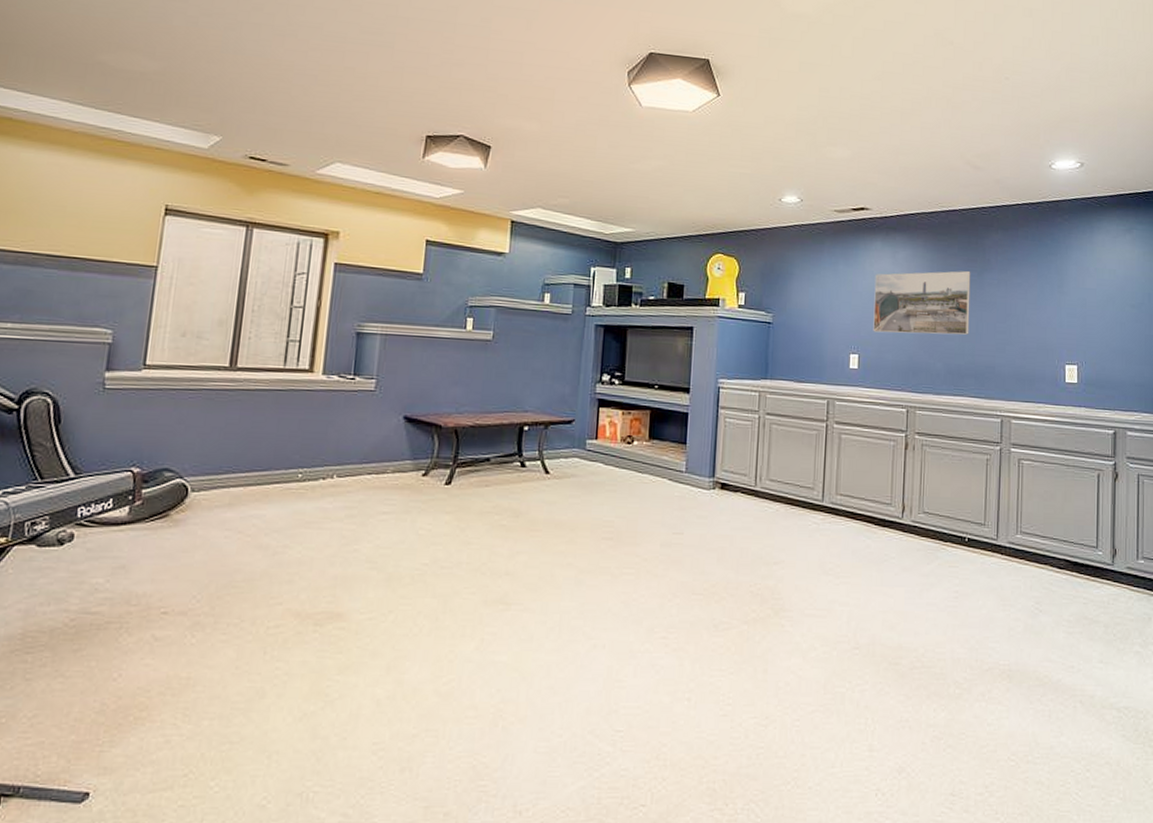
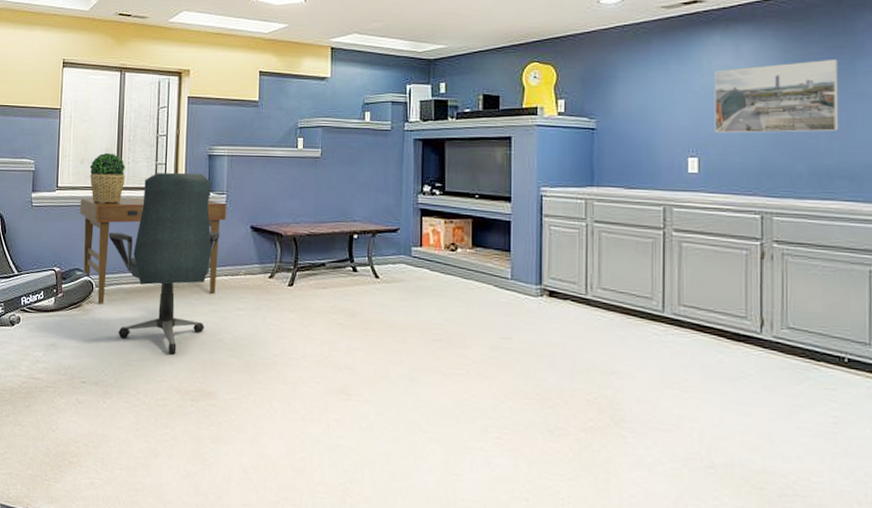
desk: none [175,379,376,513] -> present [79,197,227,304]
potted plant: none [193,324,245,388] -> present [89,152,125,204]
office chair: none [214,351,365,571] -> present [108,172,220,355]

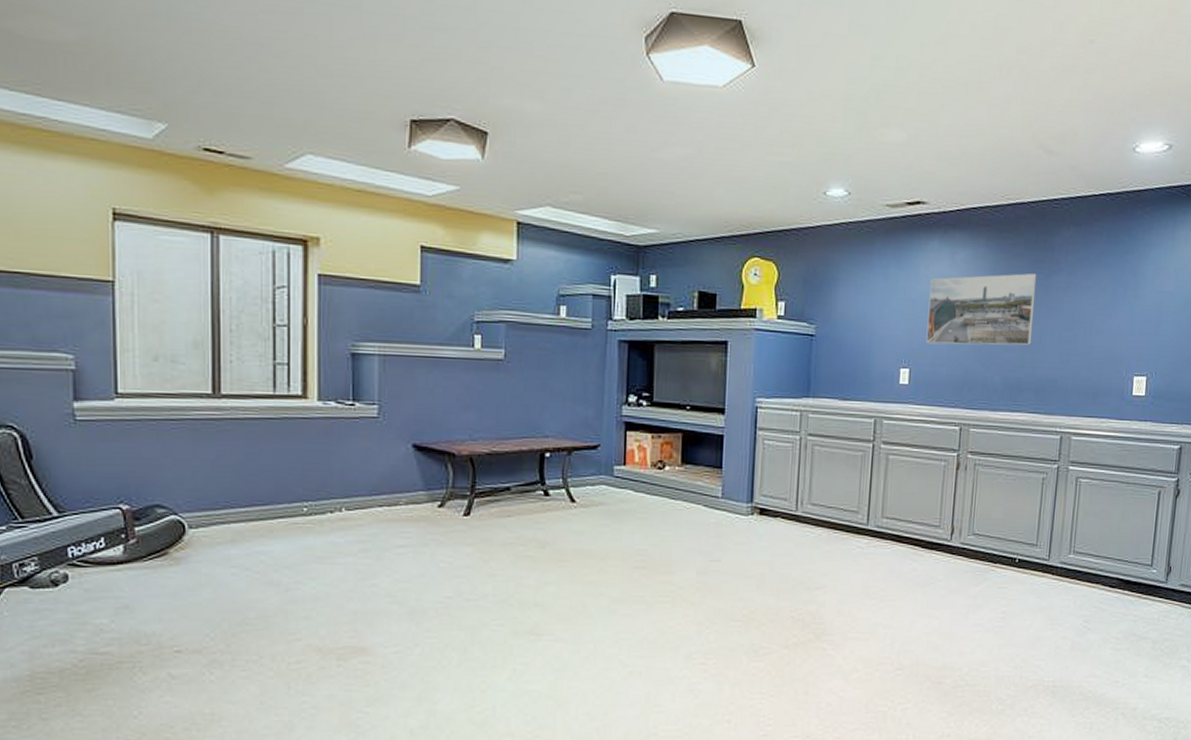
desk: present [79,197,227,304] -> none [156,408,380,551]
potted plant: present [89,152,125,204] -> none [168,346,226,417]
office chair: present [108,172,220,355] -> none [205,375,371,607]

